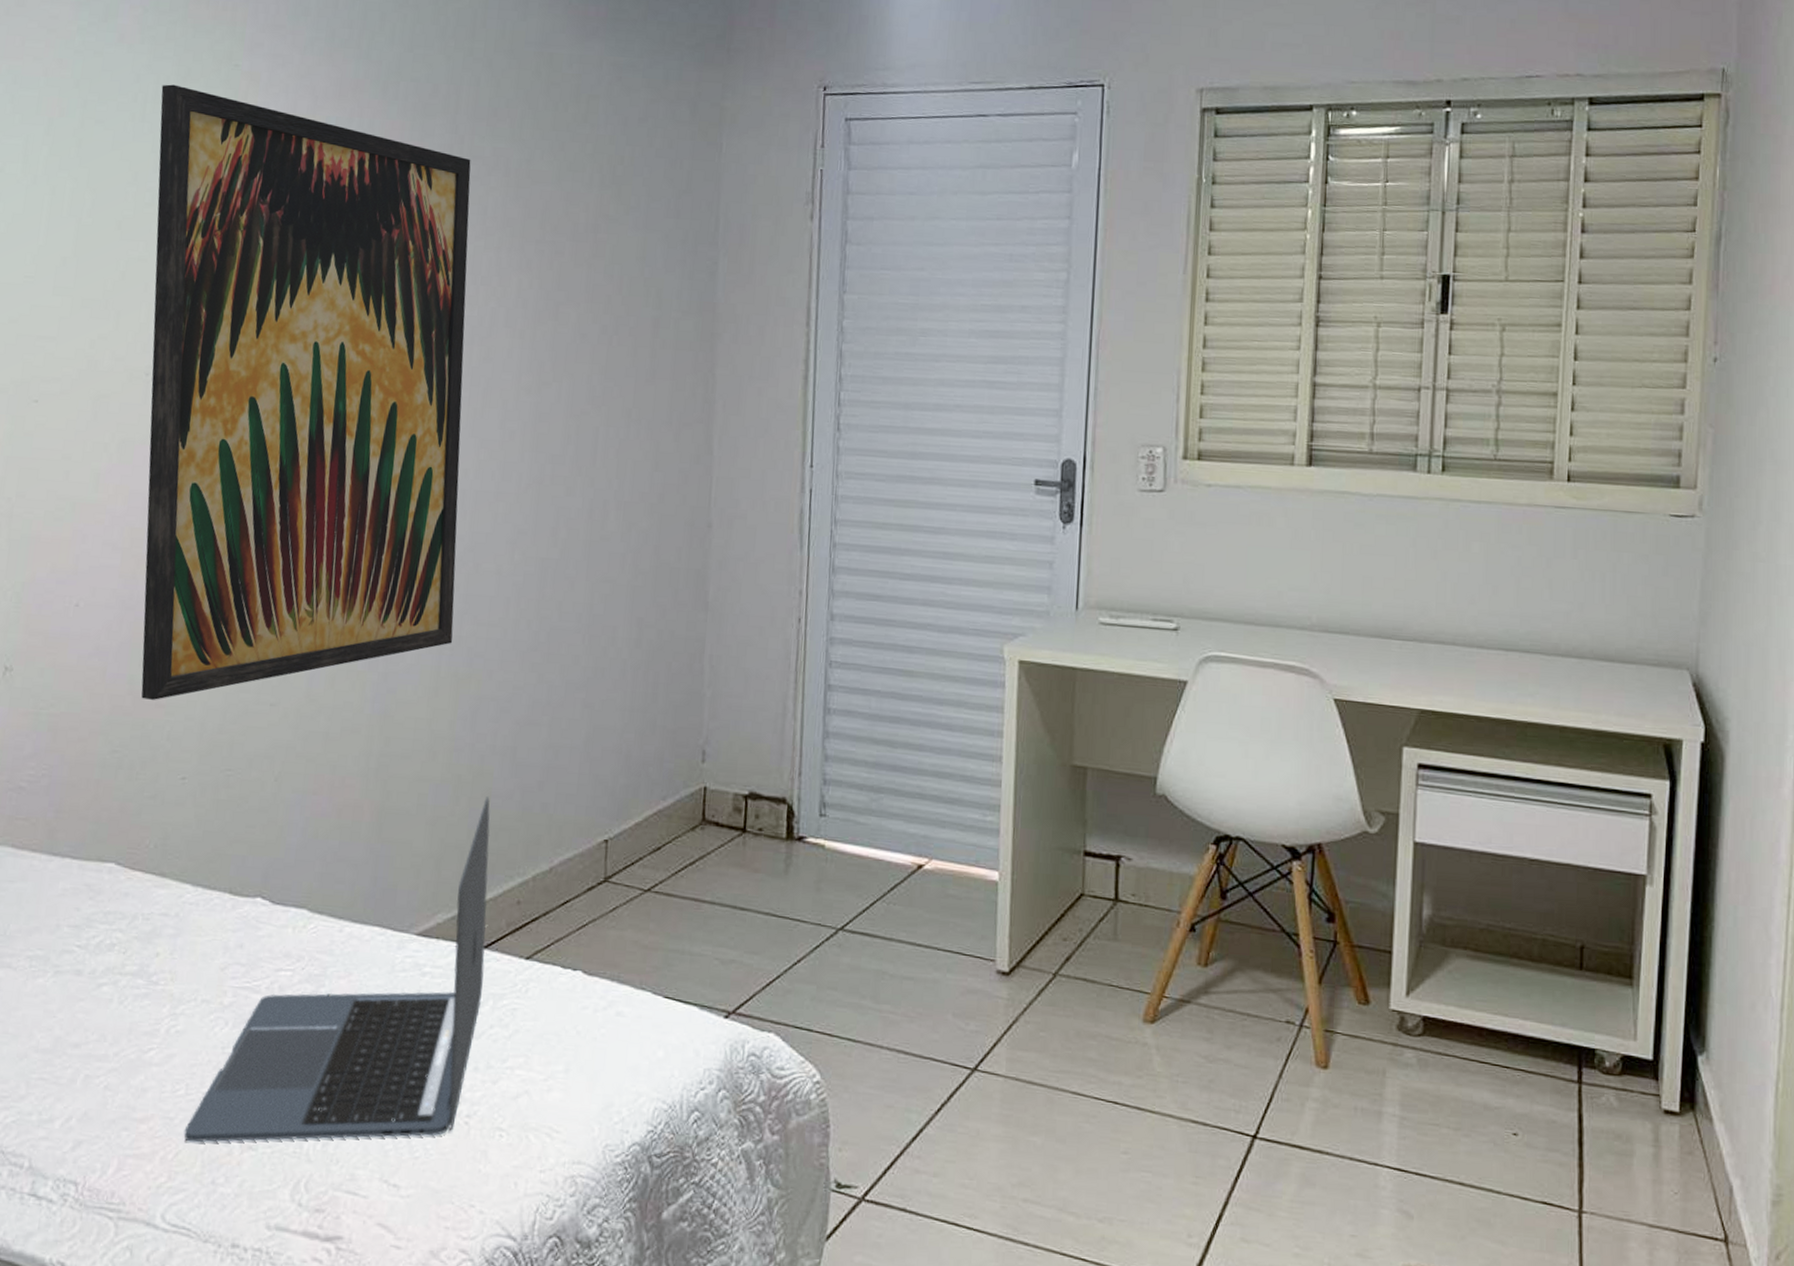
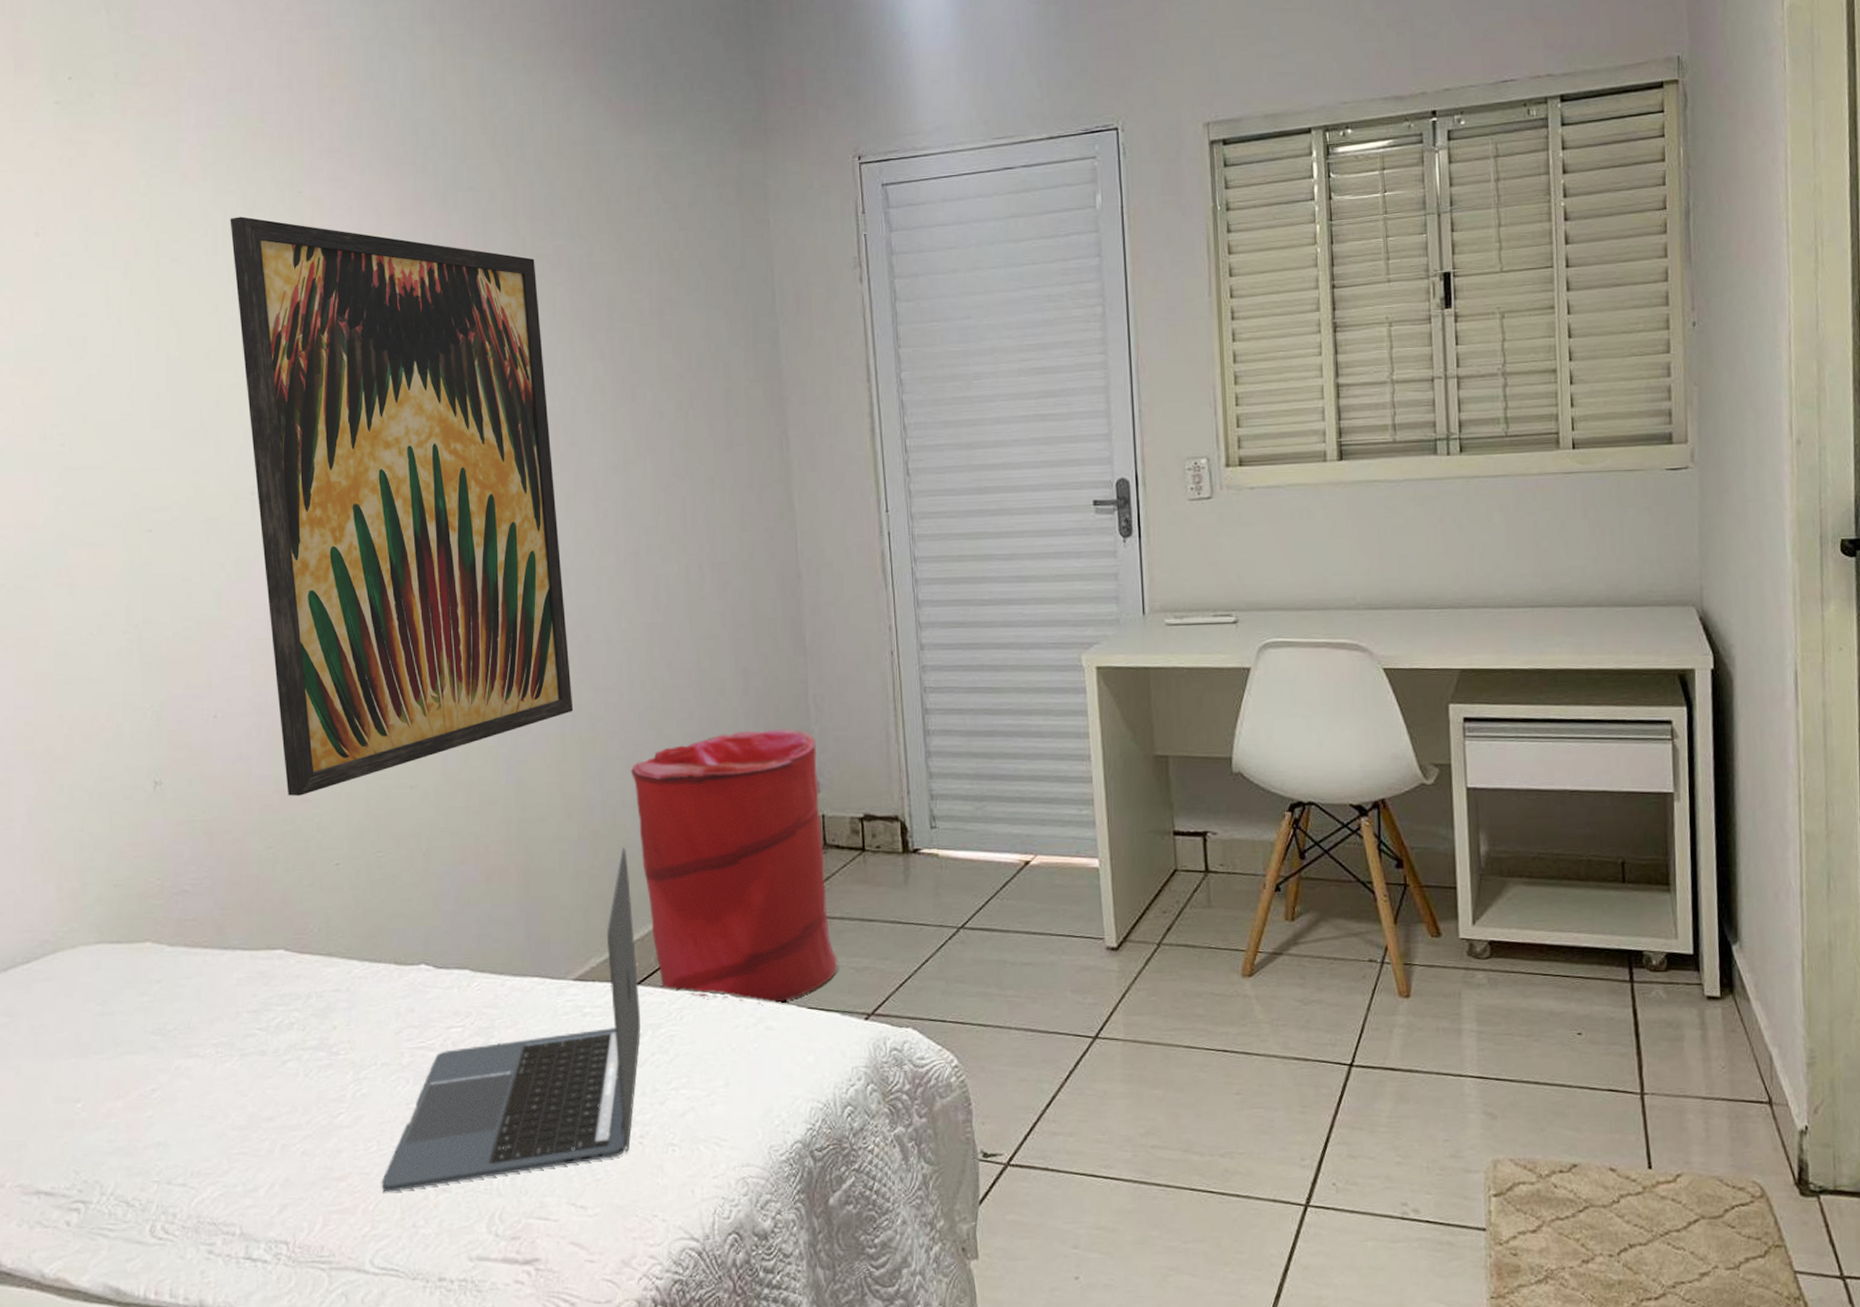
laundry hamper: none [504,685,707,989] -> present [630,729,839,1006]

